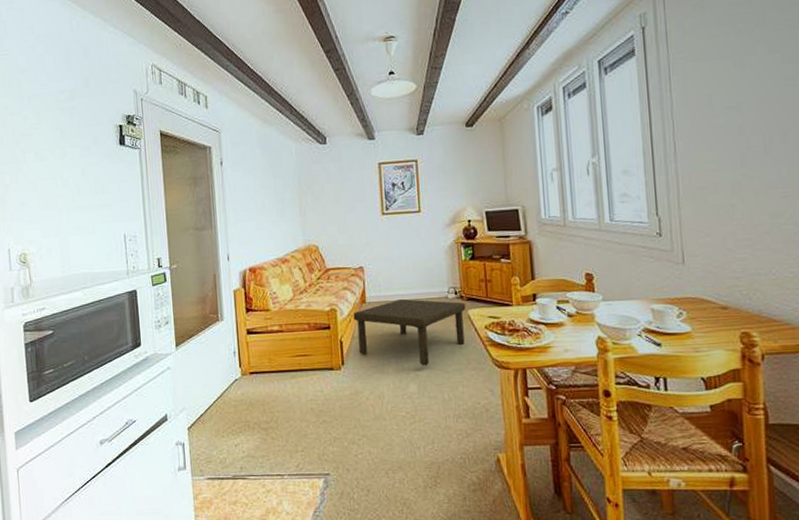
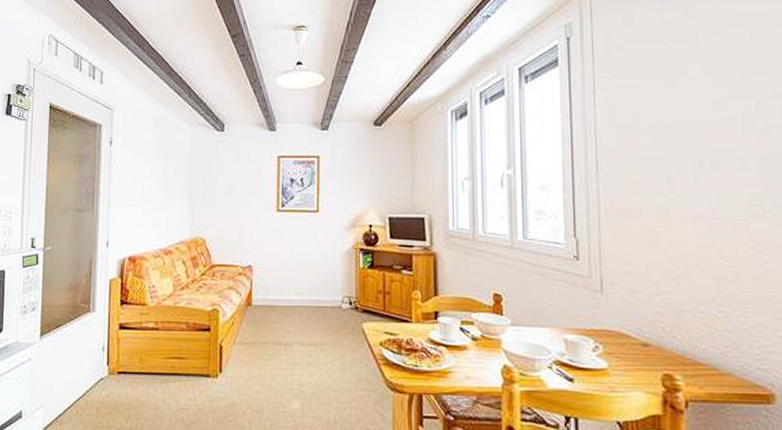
coffee table: present [353,298,466,366] -> none [236,304,360,382]

